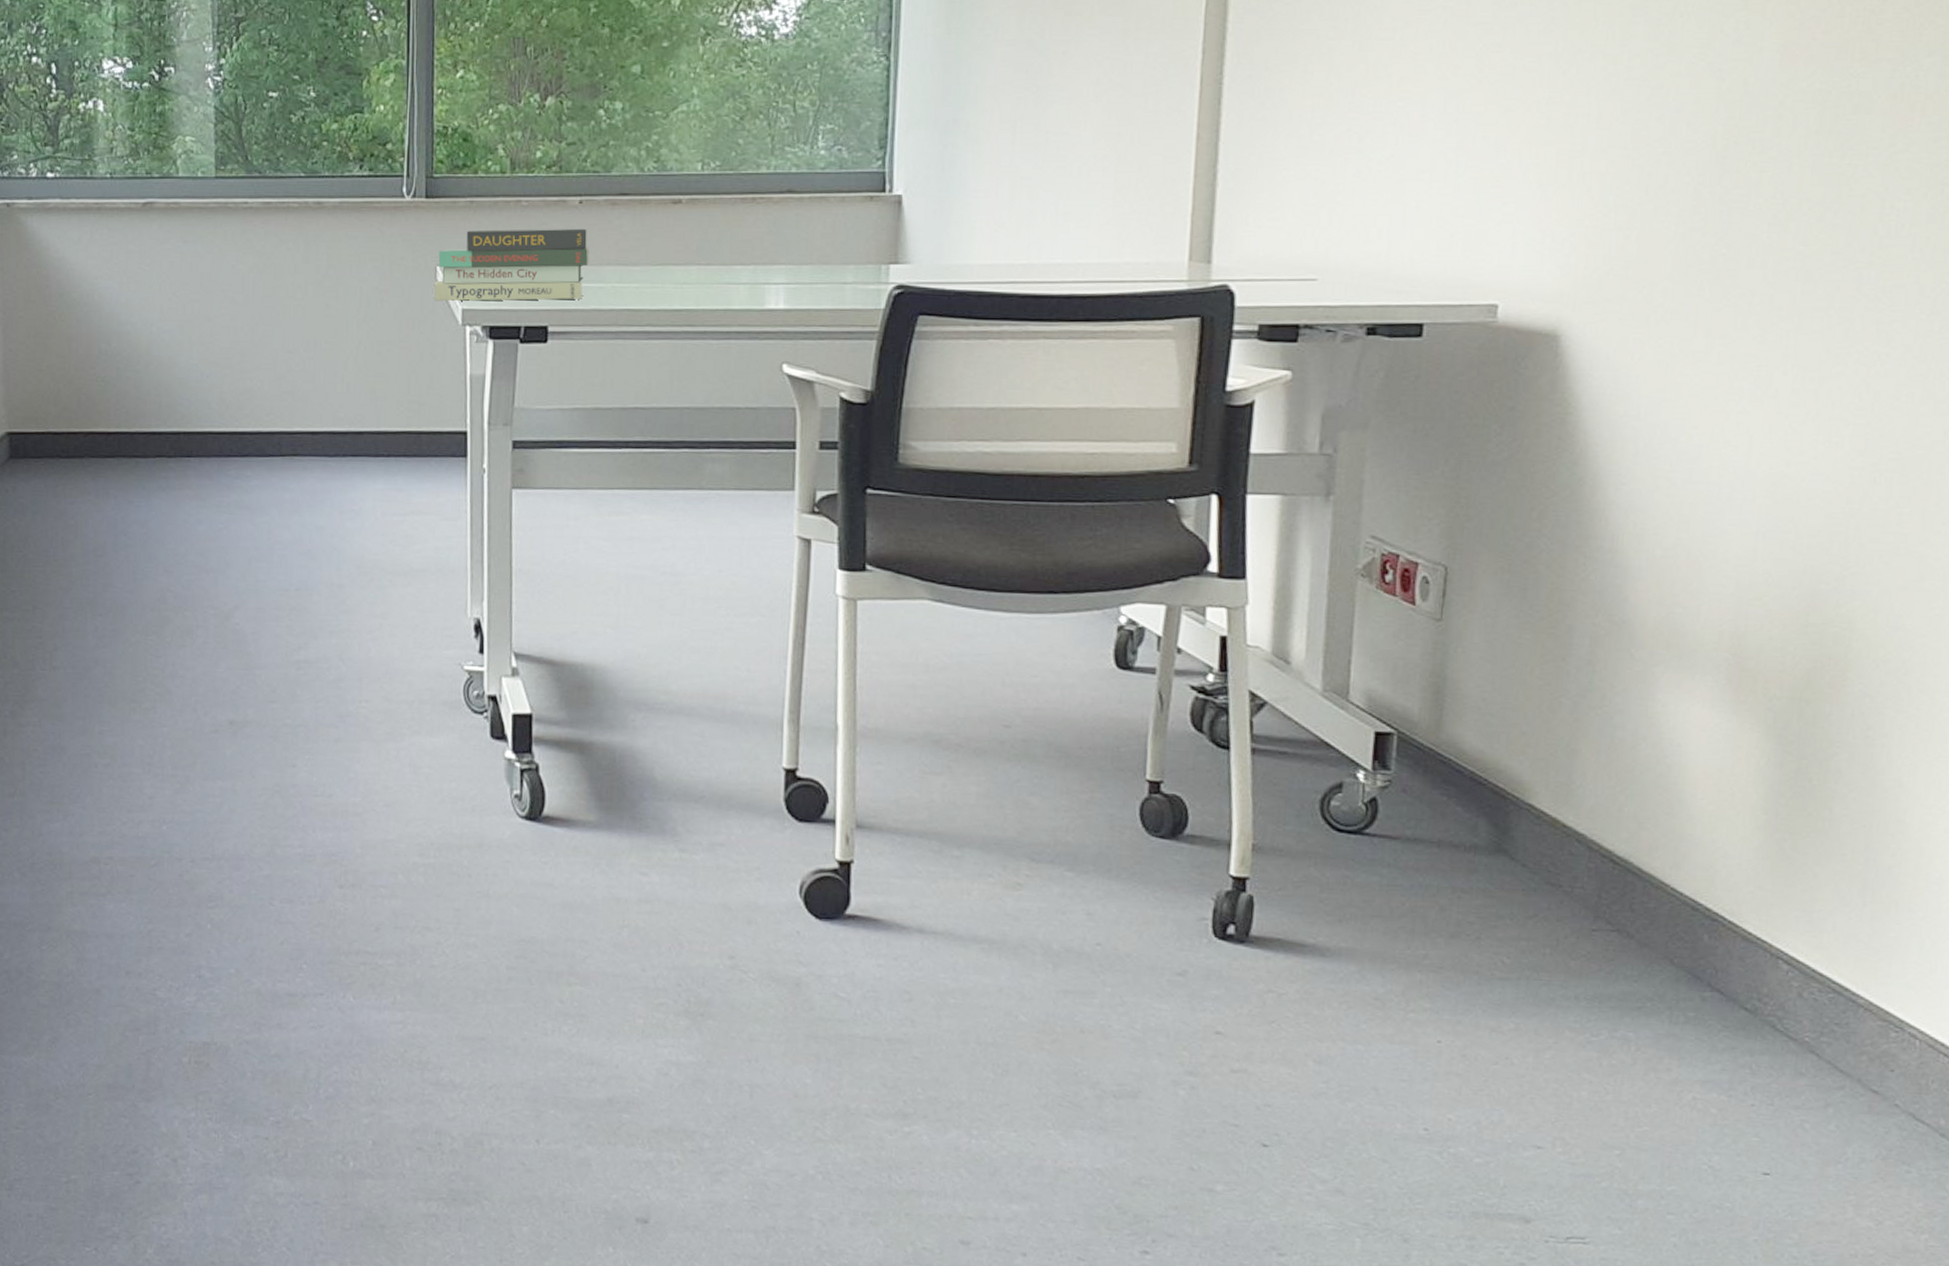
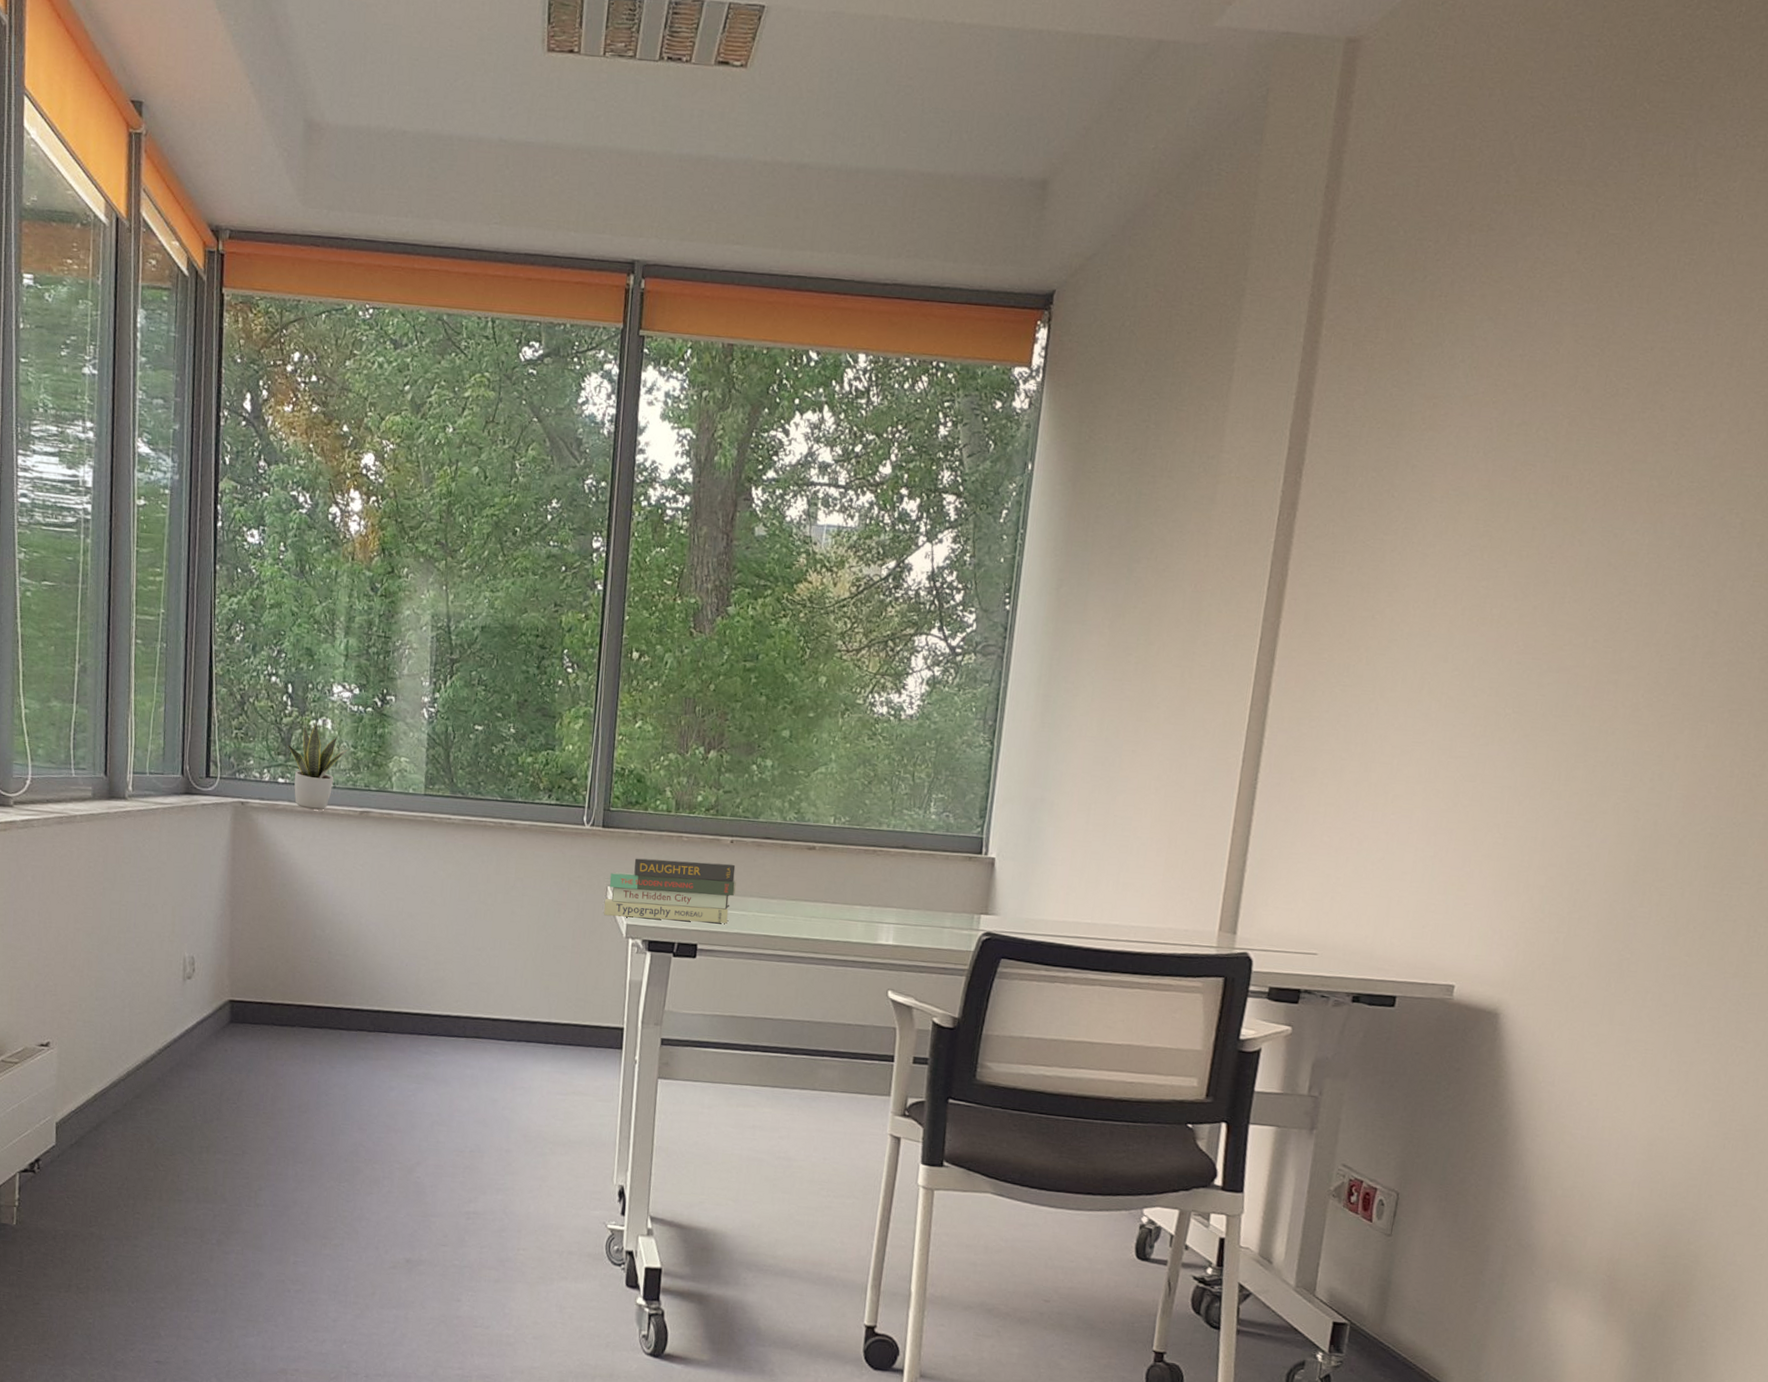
potted plant: none [53,103,127,205] -> present [286,721,350,810]

